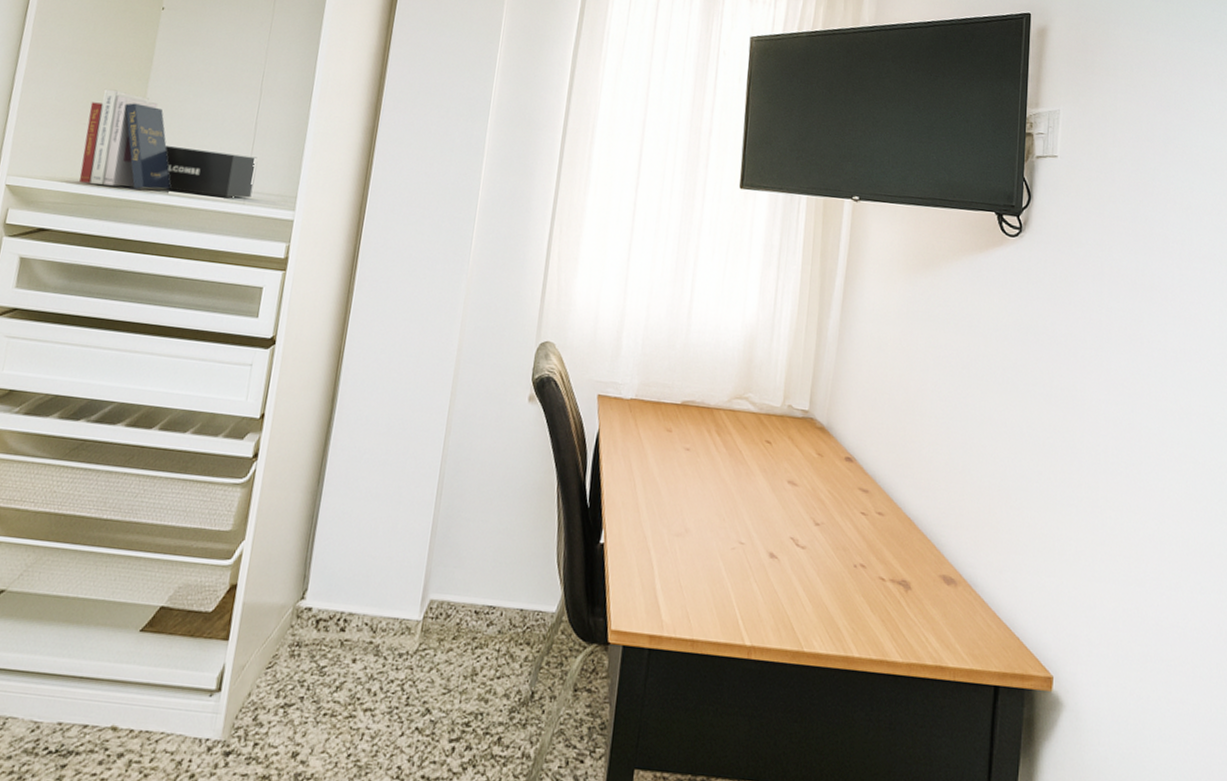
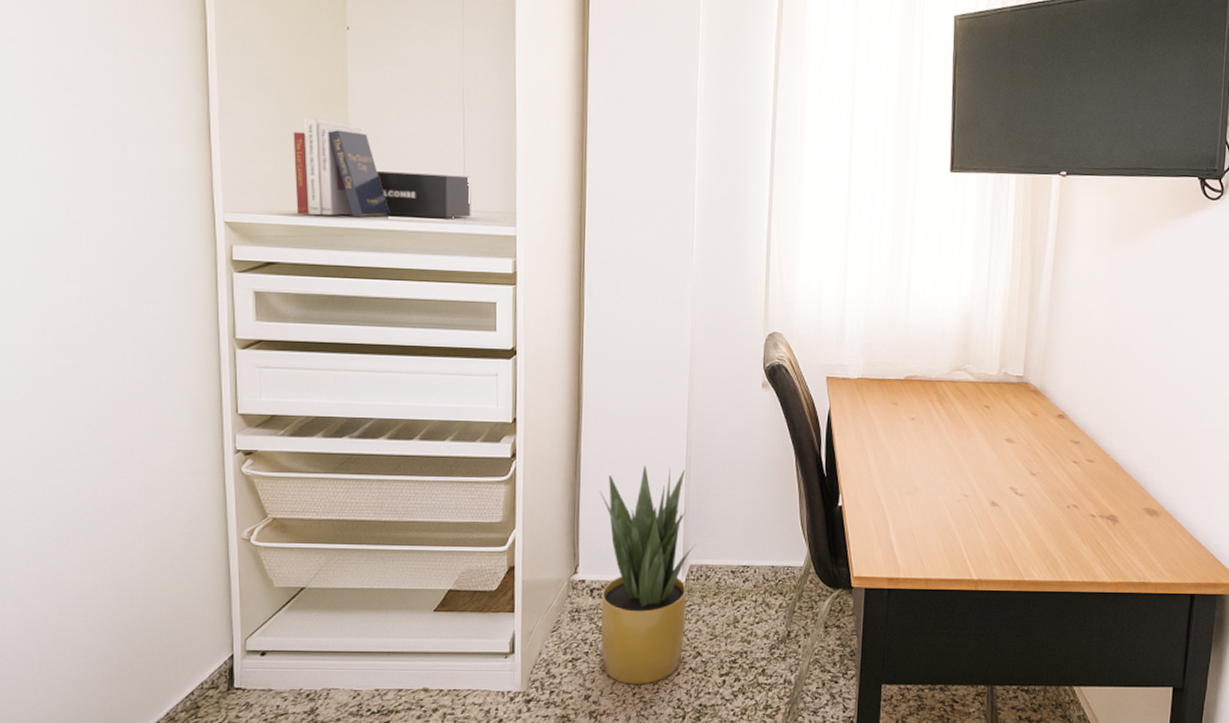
planter: none [317,479,440,745] -> present [599,466,696,685]

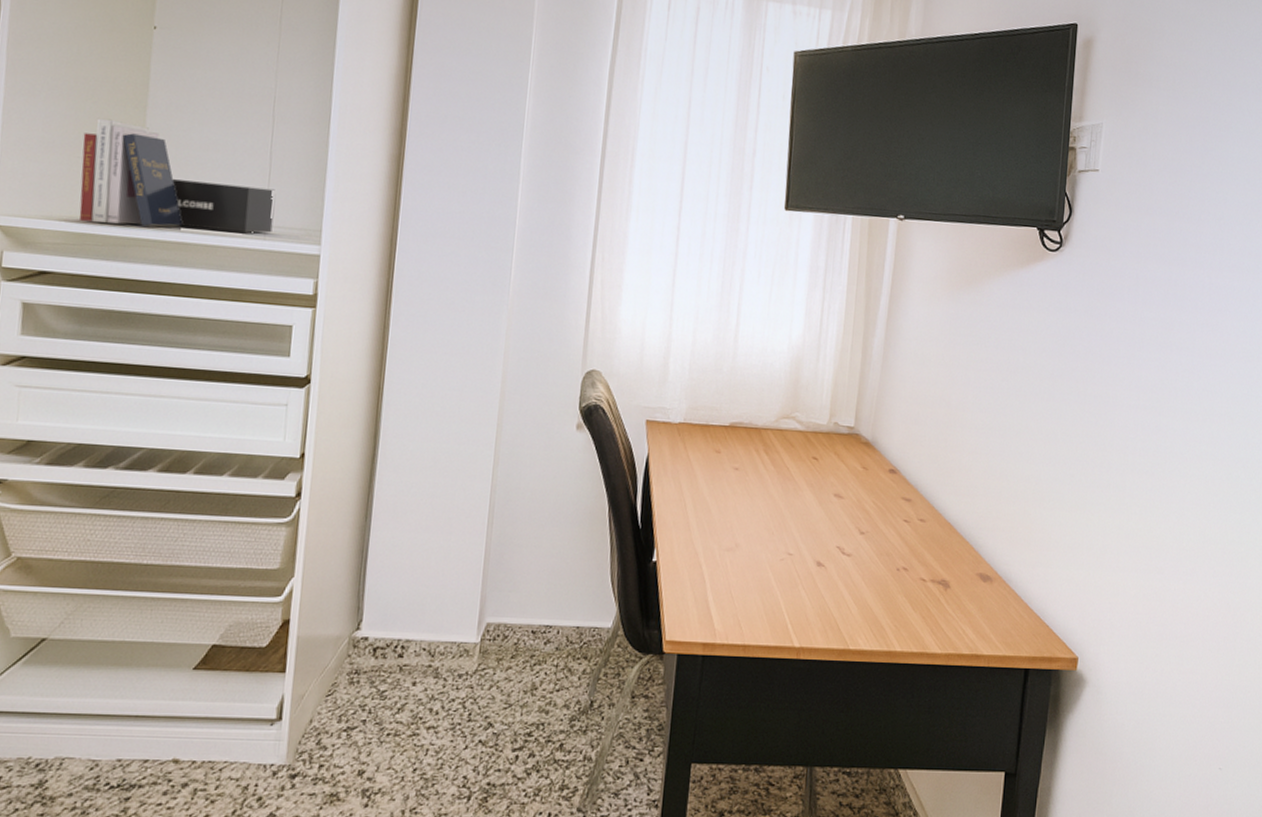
planter: present [599,466,696,685] -> none [380,511,495,759]

